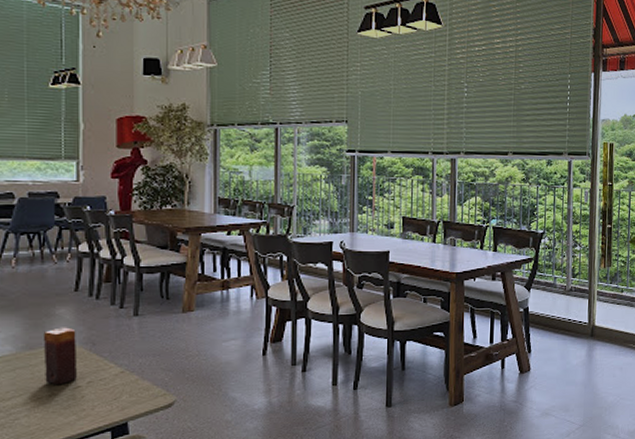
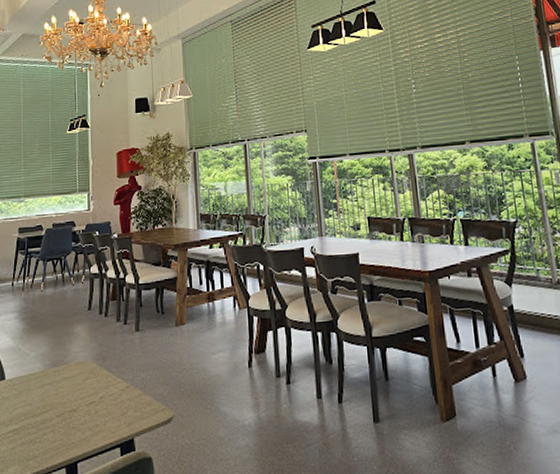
candle: present [43,327,77,385] -> none [64,344,91,401]

